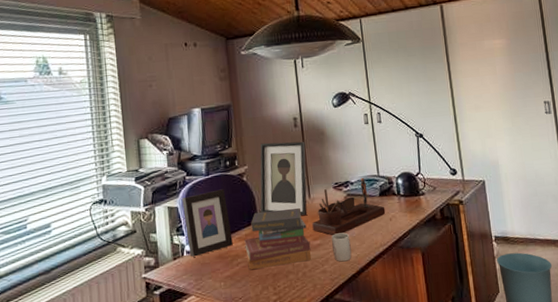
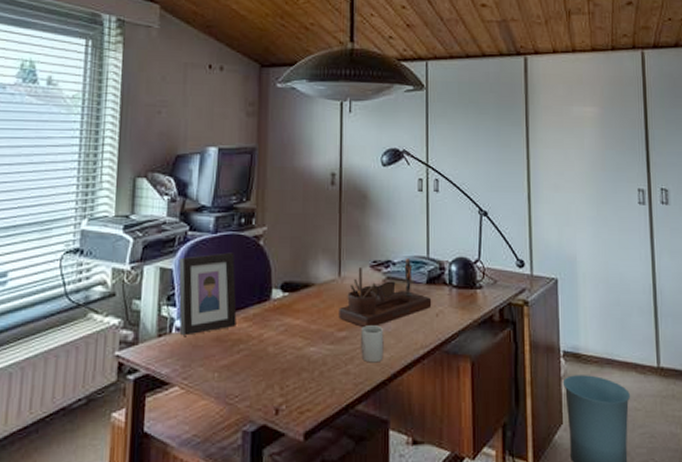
books: present [244,208,312,269] -> none [251,287,334,360]
picture frame: present [260,141,308,216] -> none [277,200,342,299]

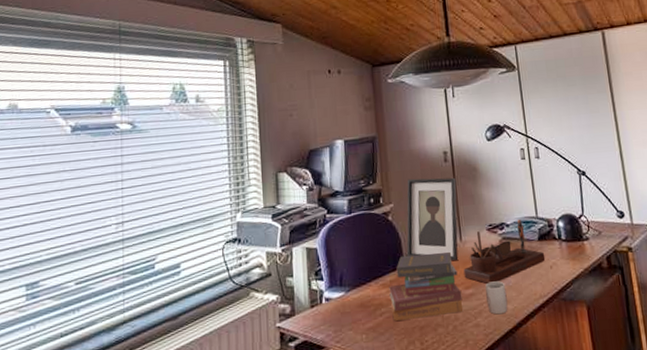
picture frame: present [179,252,237,336] -> none [322,229,376,305]
books: none [251,287,334,360] -> present [389,252,464,321]
picture frame: none [277,200,342,299] -> present [407,177,459,261]

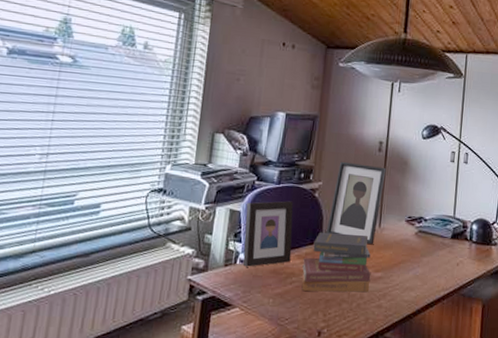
picture frame: none [322,229,376,305] -> present [242,201,293,267]
desk organizer: present [463,220,546,284] -> none [376,217,455,271]
mug: present [485,281,508,315] -> none [392,269,413,300]

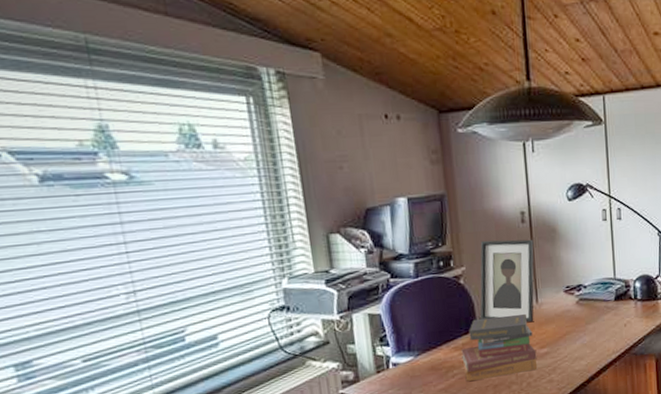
picture frame: present [242,201,293,267] -> none [386,293,448,370]

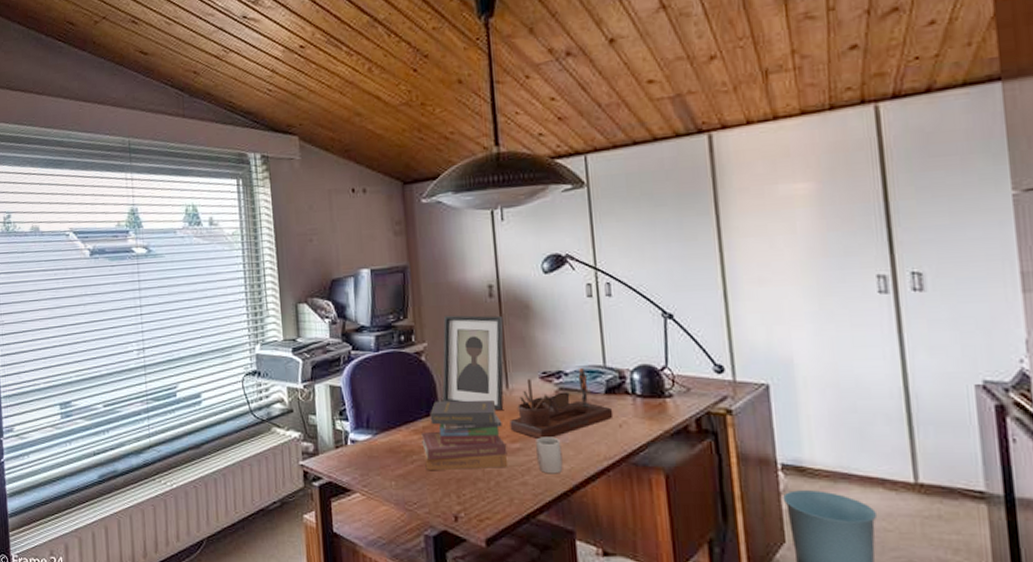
desk organizer: none [539,281,620,343] -> present [509,368,614,438]
mug: none [560,340,582,371] -> present [536,437,563,474]

